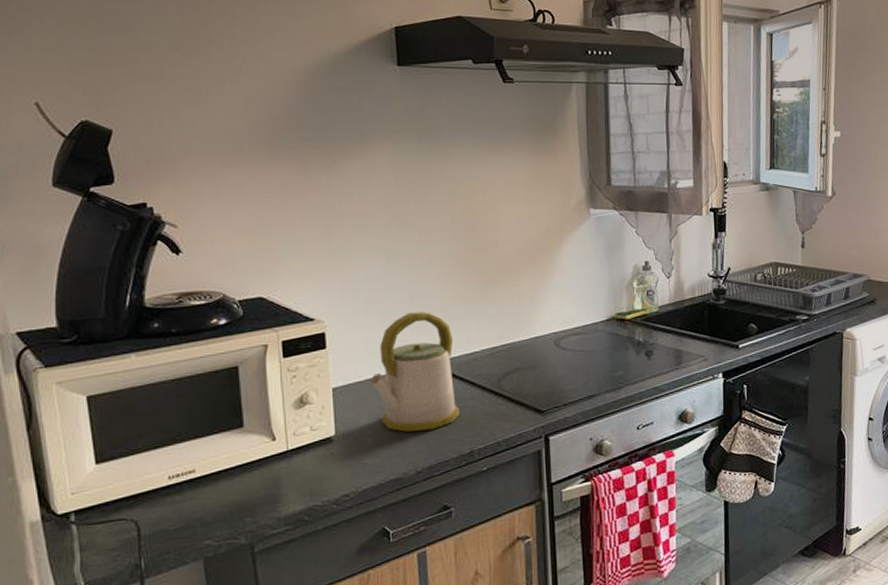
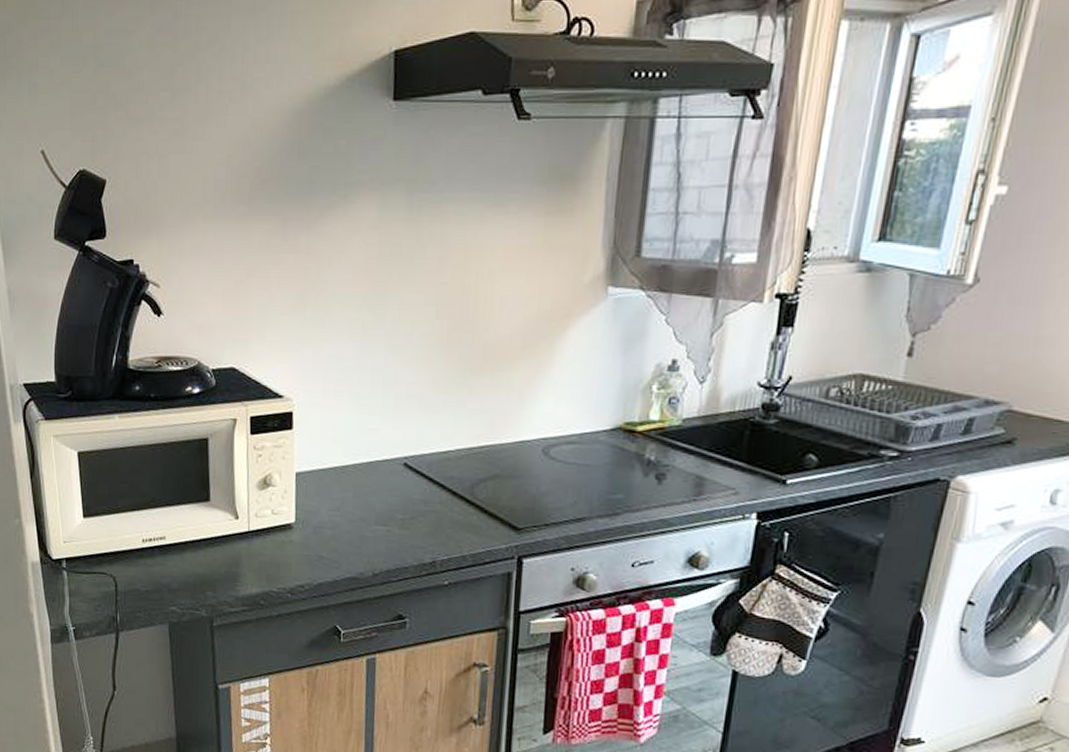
kettle: present [370,312,459,432] -> none [333,398,426,532]

